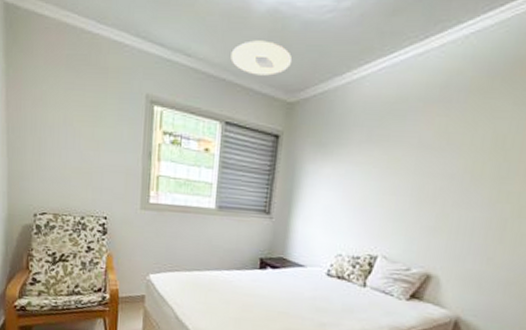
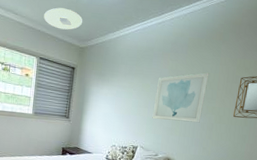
wall art: none [403,134,505,218] -> present [152,72,209,123]

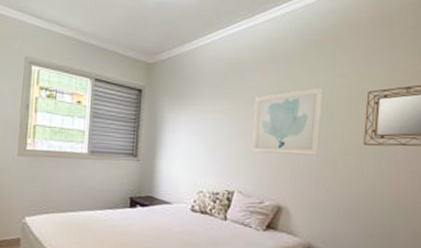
ceiling light: present [44,7,83,30] -> none [98,15,150,42]

